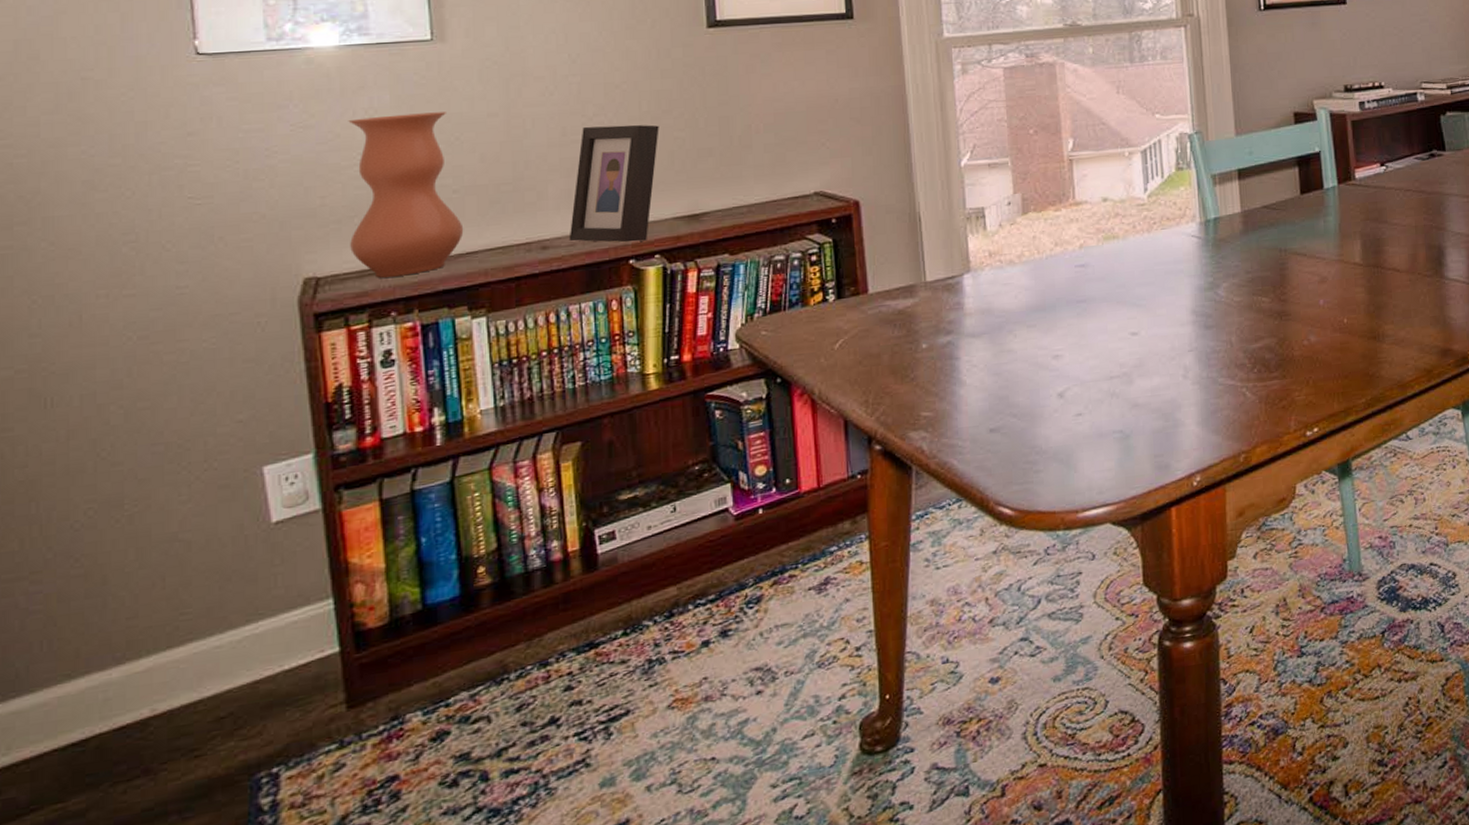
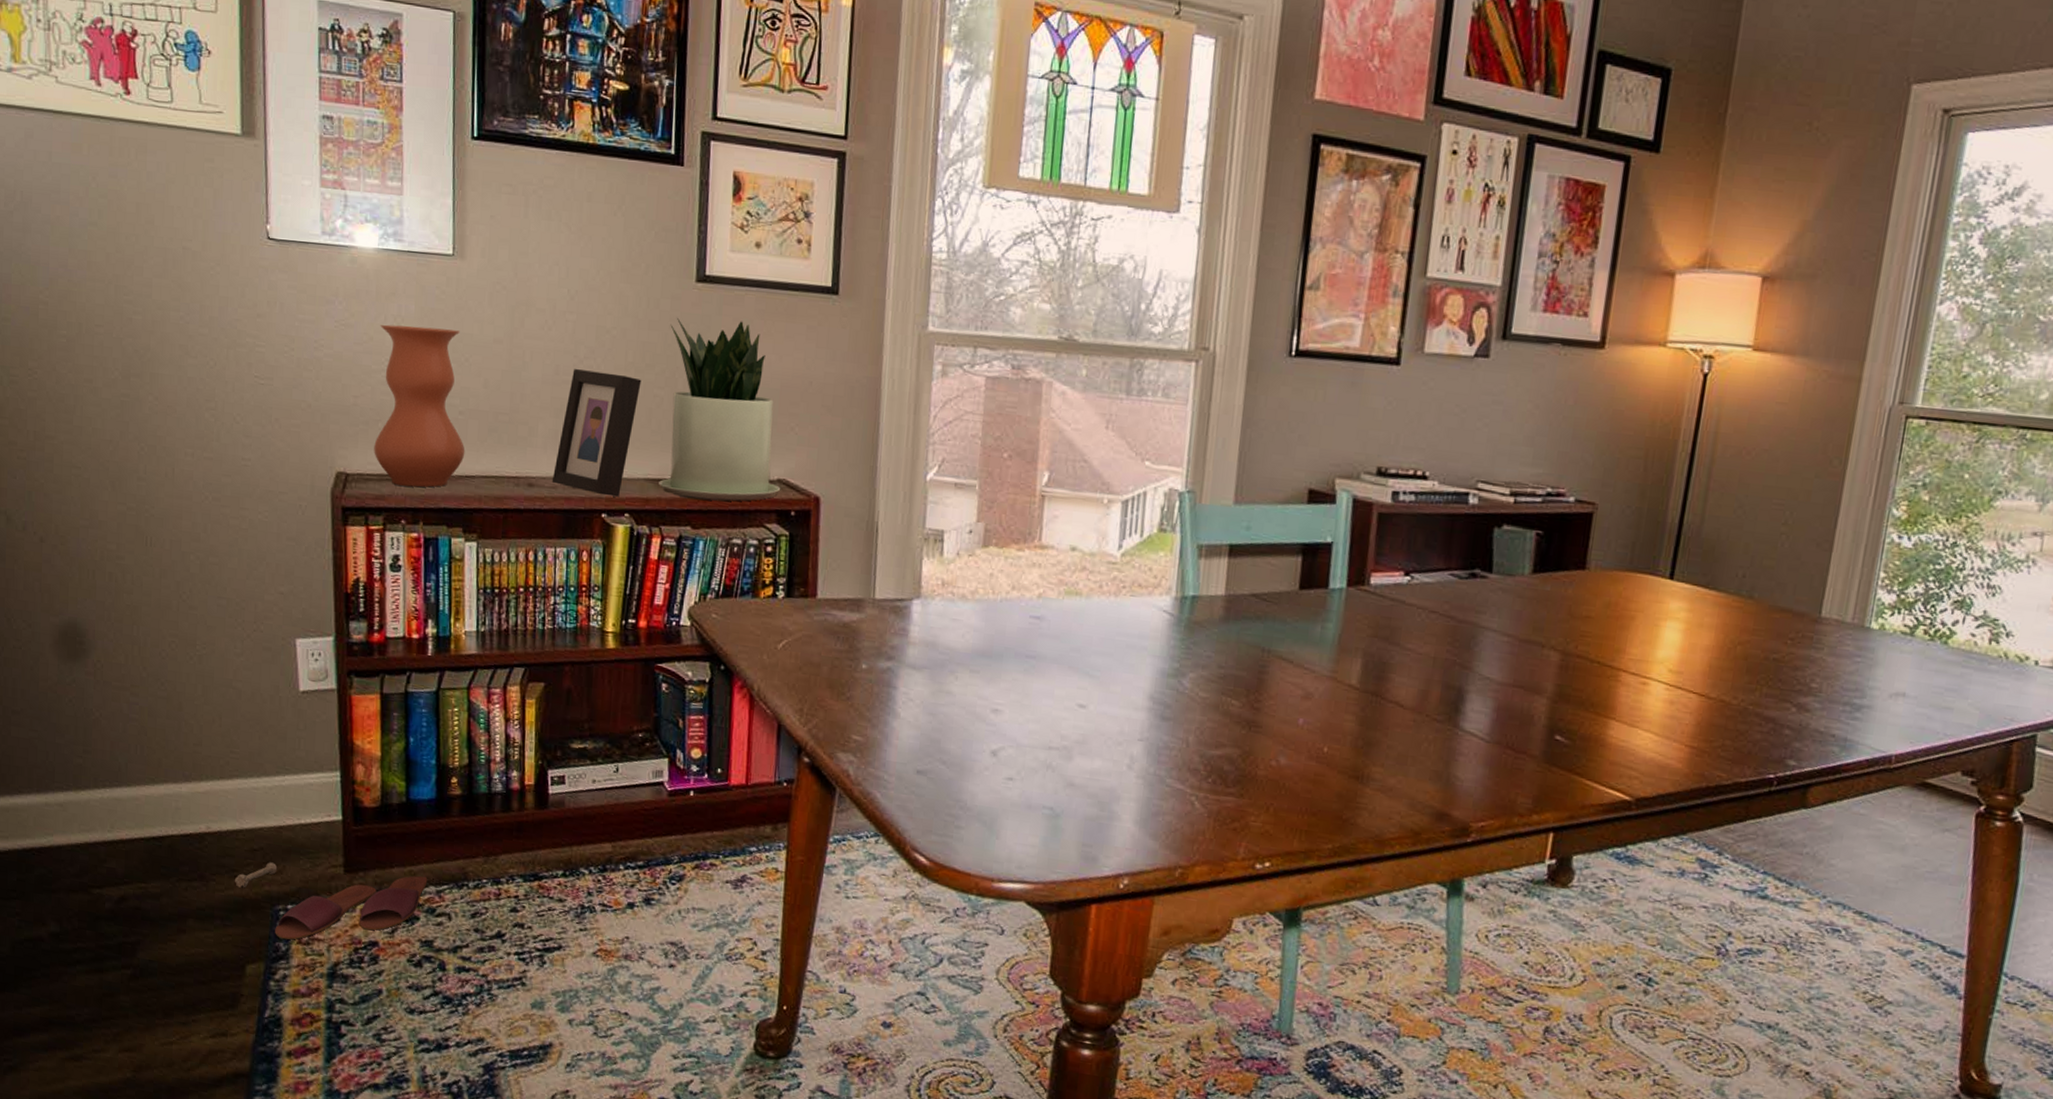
dog toy: none [194,725,255,768] -> present [234,862,278,888]
slippers: none [256,683,457,811] -> present [275,875,428,940]
planter: none [684,56,819,228] -> present [659,318,781,502]

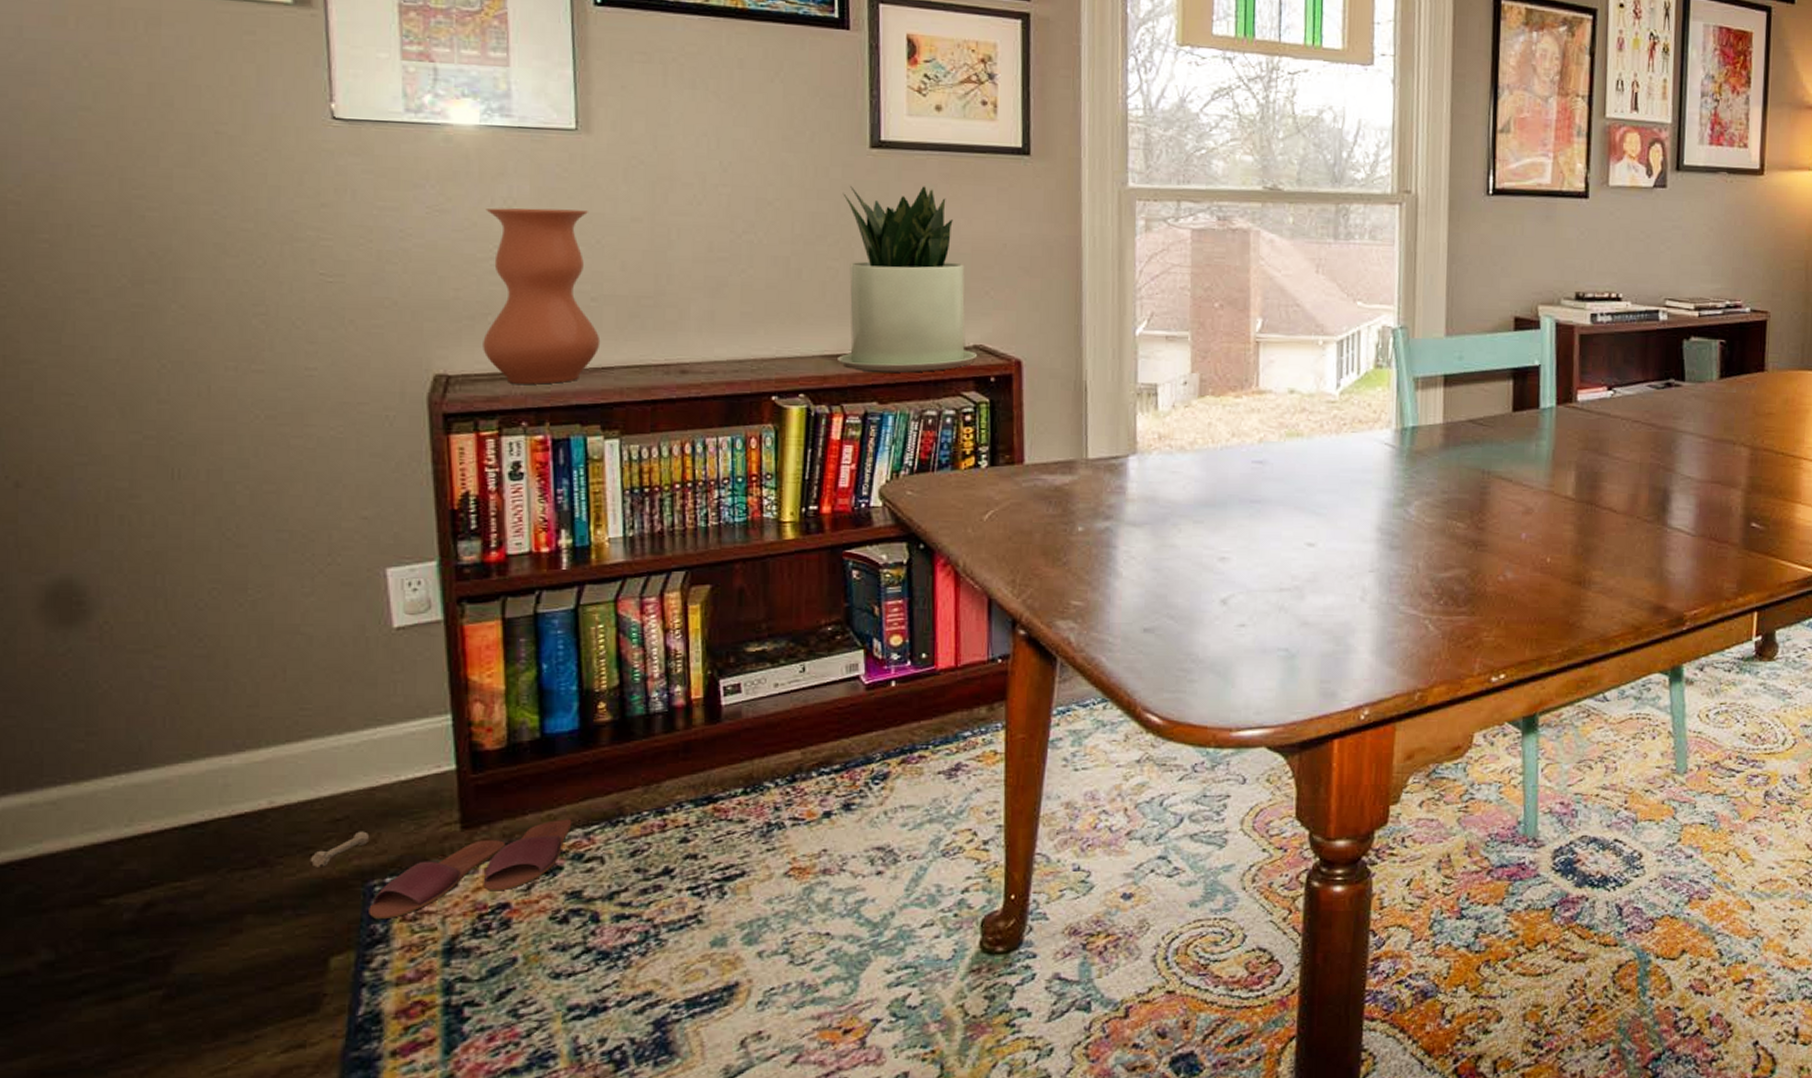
picture frame: present [551,369,642,497] -> none [709,245,812,377]

